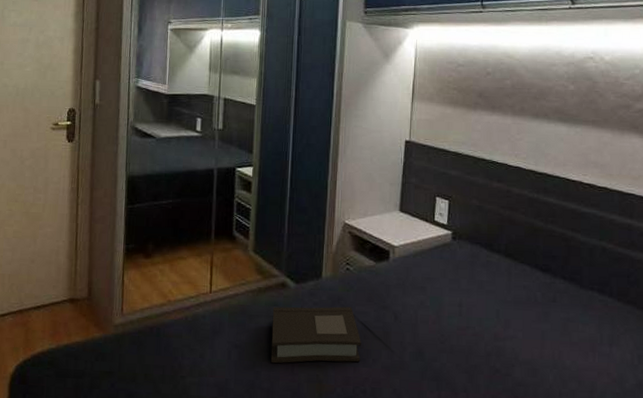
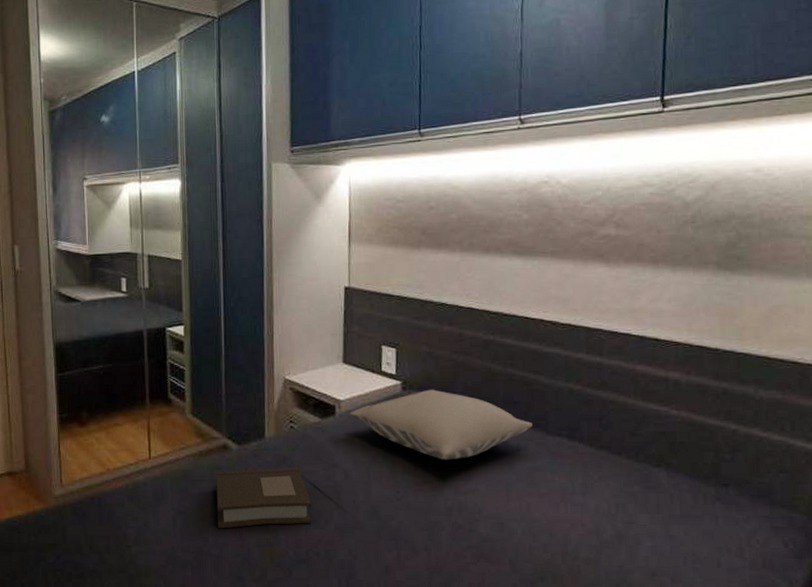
pillow: none [402,240,568,308] -> present [349,389,533,460]

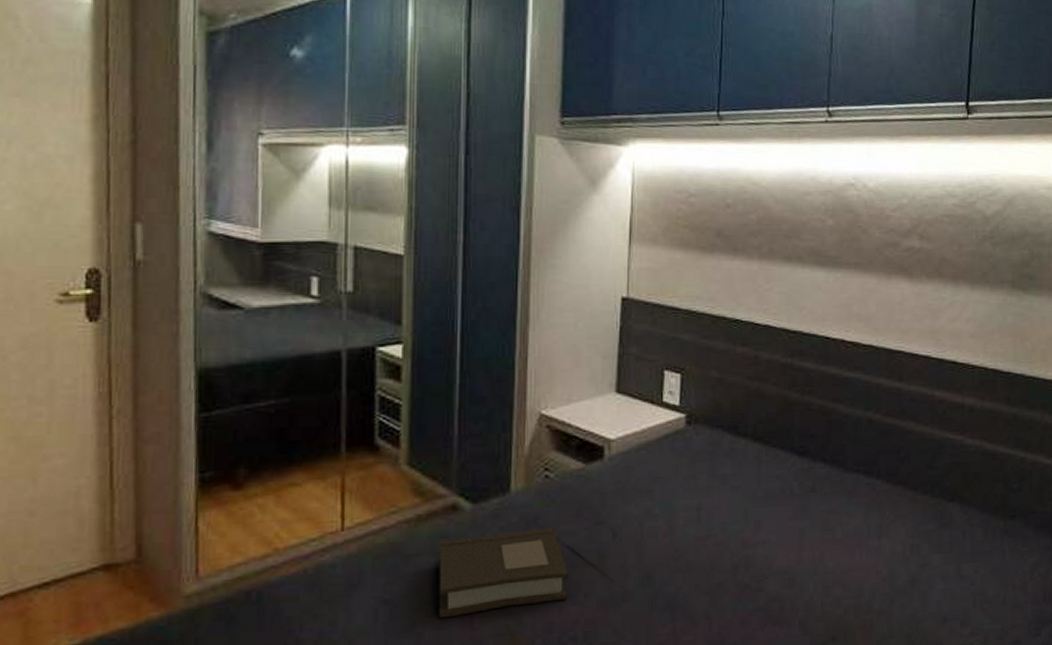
pillow: present [349,389,533,460] -> none [621,422,829,508]

